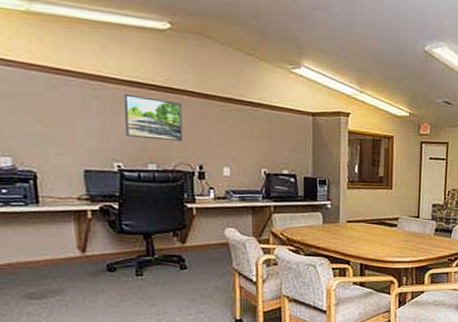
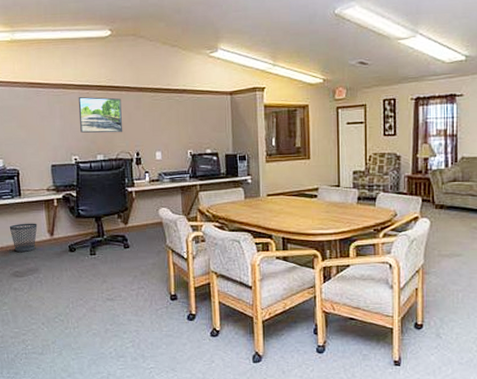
wastebasket: none [20,236,63,270] -> present [9,223,38,252]

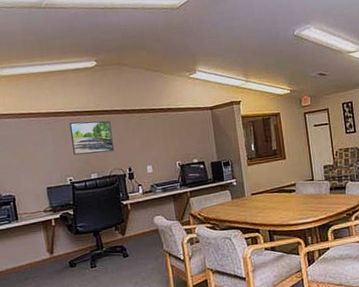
wastebasket: present [9,223,38,252] -> none [8,244,37,274]

